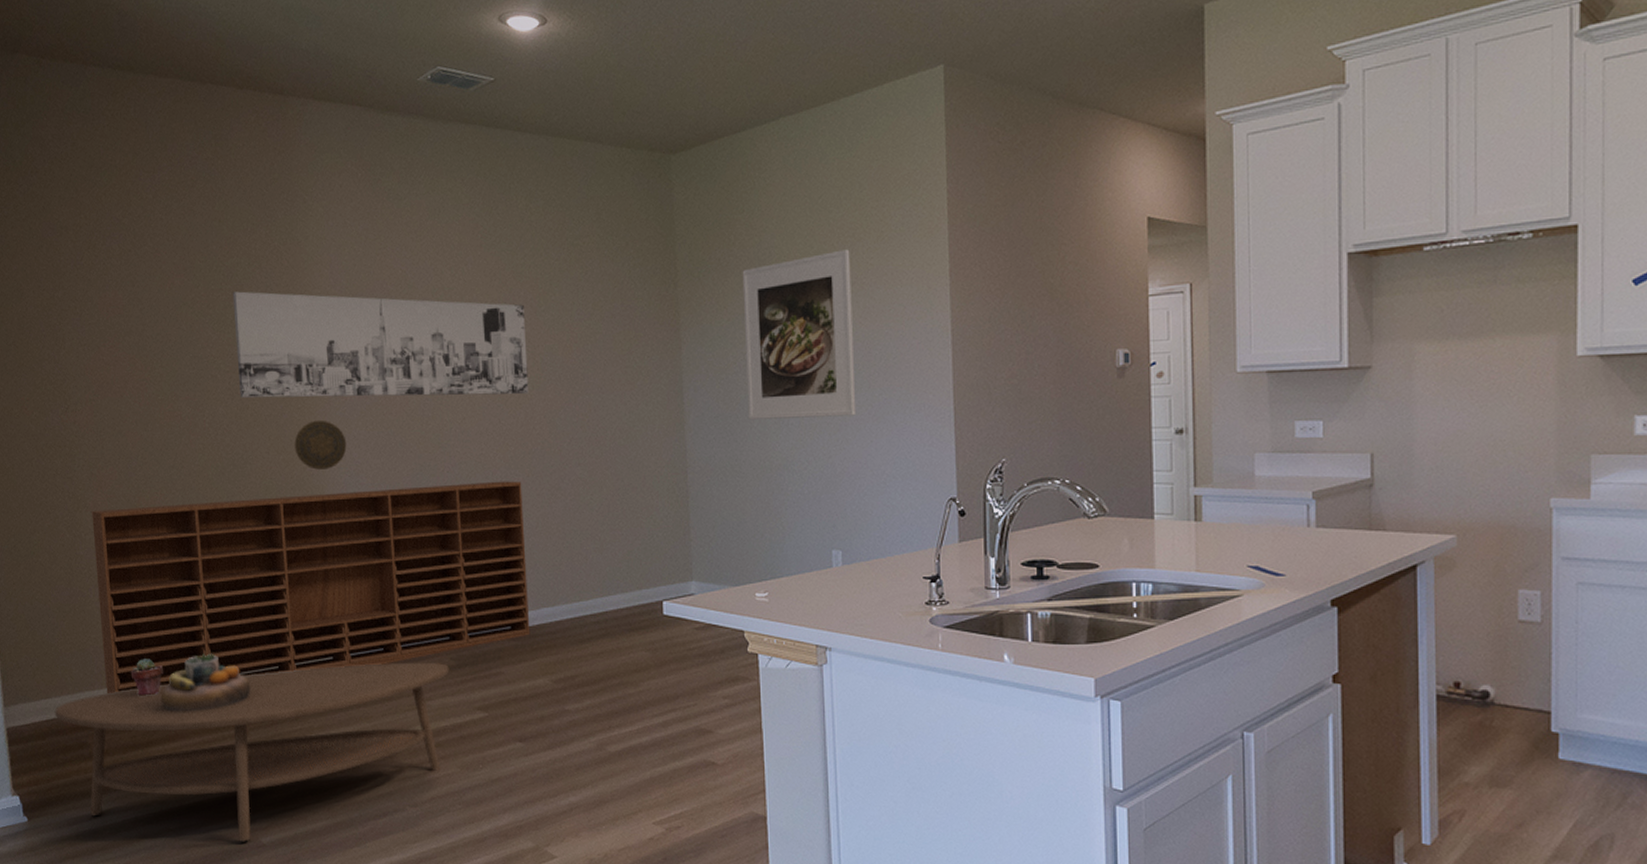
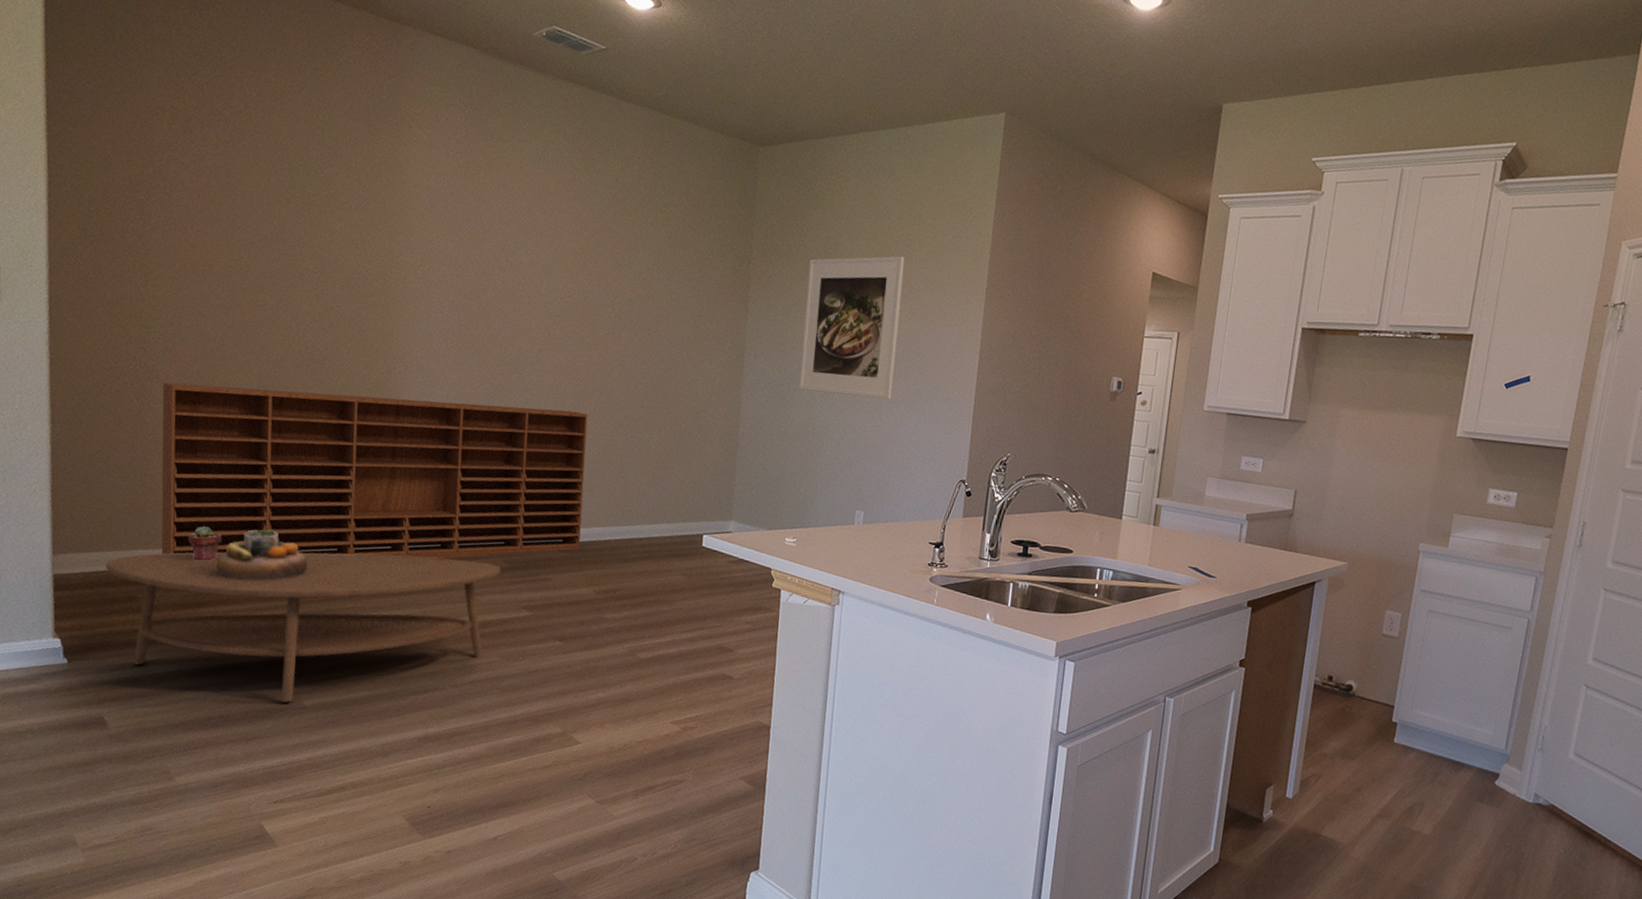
wall art: present [232,291,529,398] -> none [326,199,609,338]
decorative plate: present [294,419,347,470] -> none [375,330,427,377]

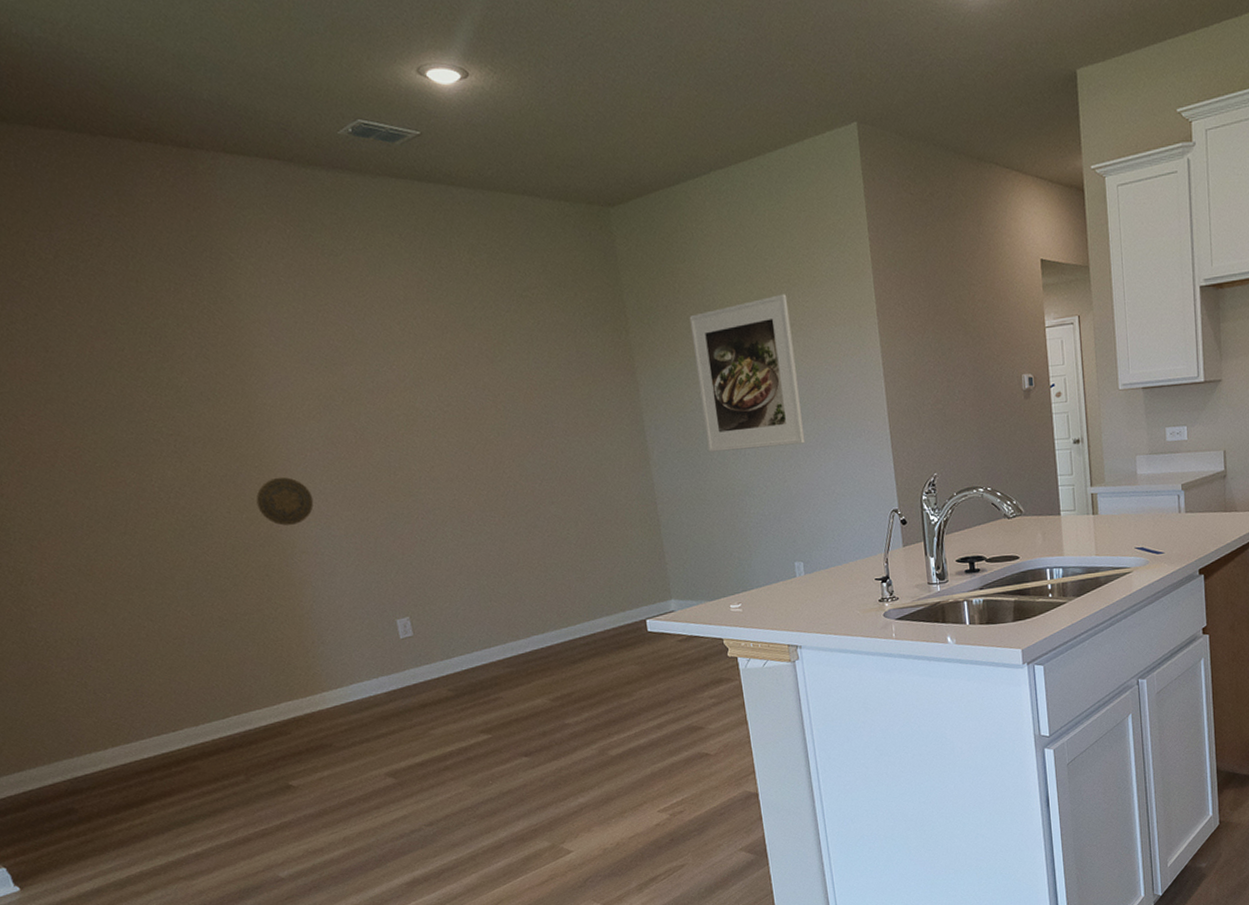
coffee table: present [105,552,502,703] -> none [31,695,452,880]
bookcase: present [161,382,588,559] -> none [38,522,524,760]
potted succulent: present [188,526,222,561] -> none [111,721,149,758]
decorative bowl: present [216,528,308,581] -> none [148,709,246,769]
decorative plate: none [375,330,427,377] -> present [256,477,314,526]

